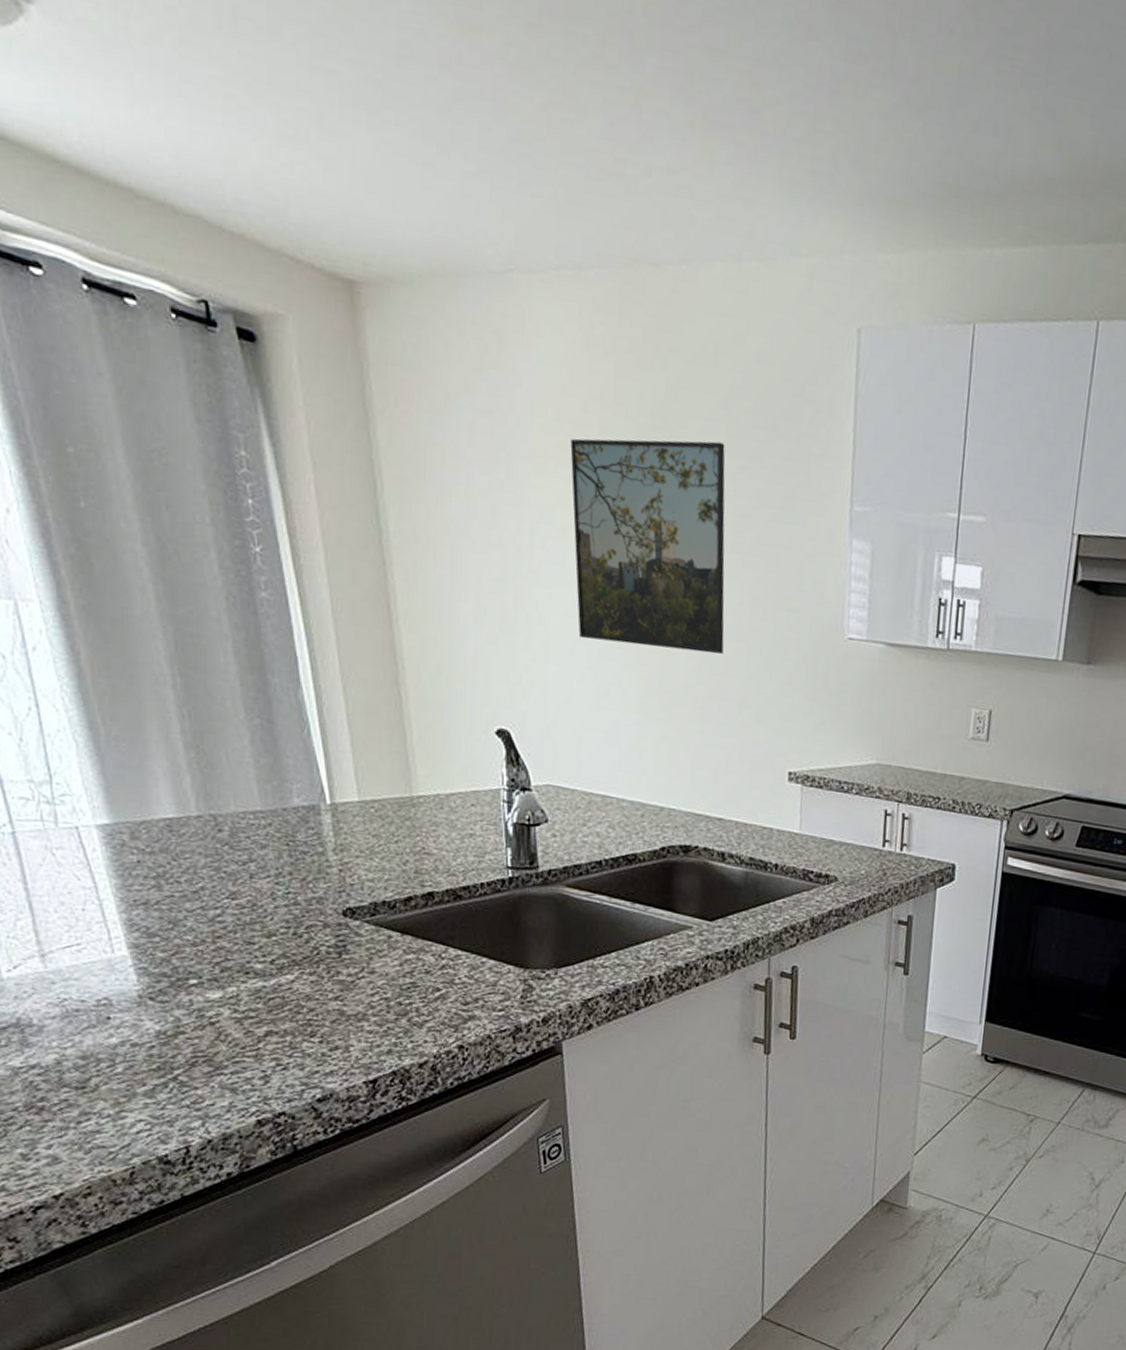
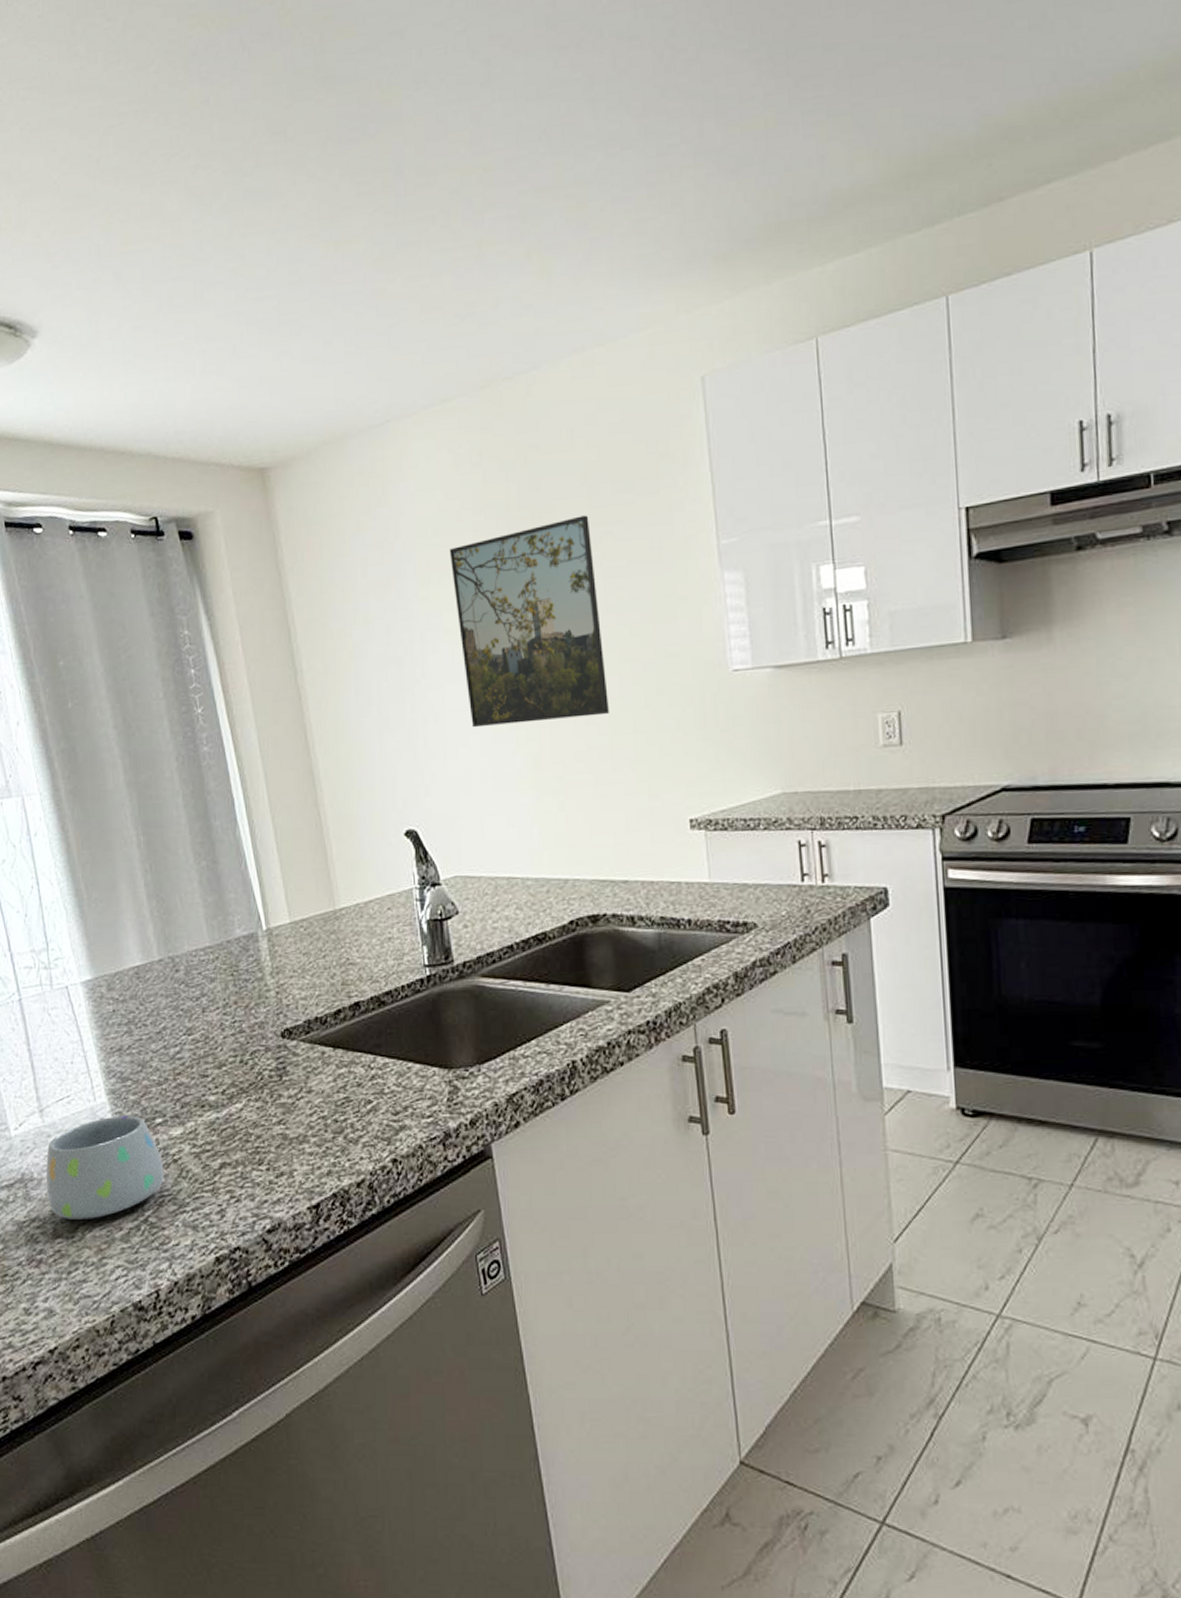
mug: none [48,971,198,1072] -> present [45,1115,164,1219]

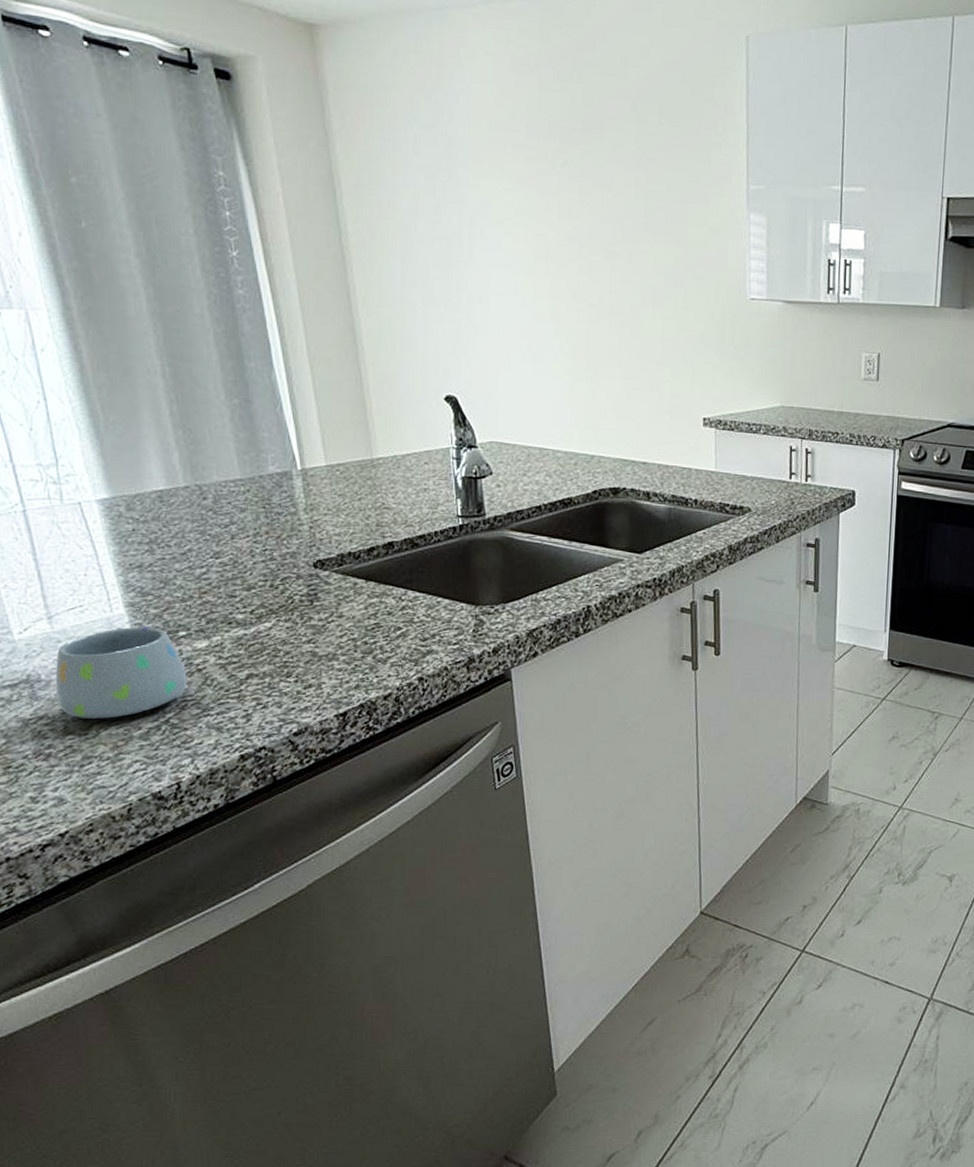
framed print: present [449,515,609,728] -> none [502,138,642,320]

